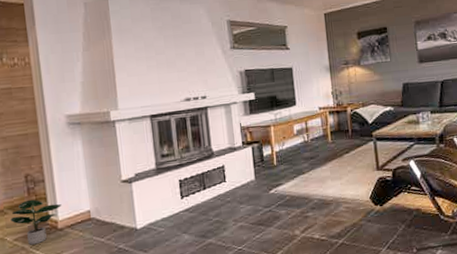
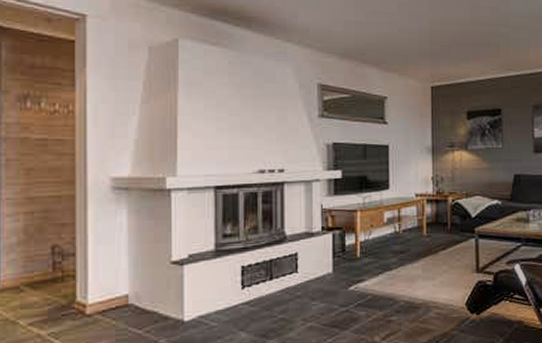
potted plant: present [10,199,62,245] -> none [27,276,94,332]

